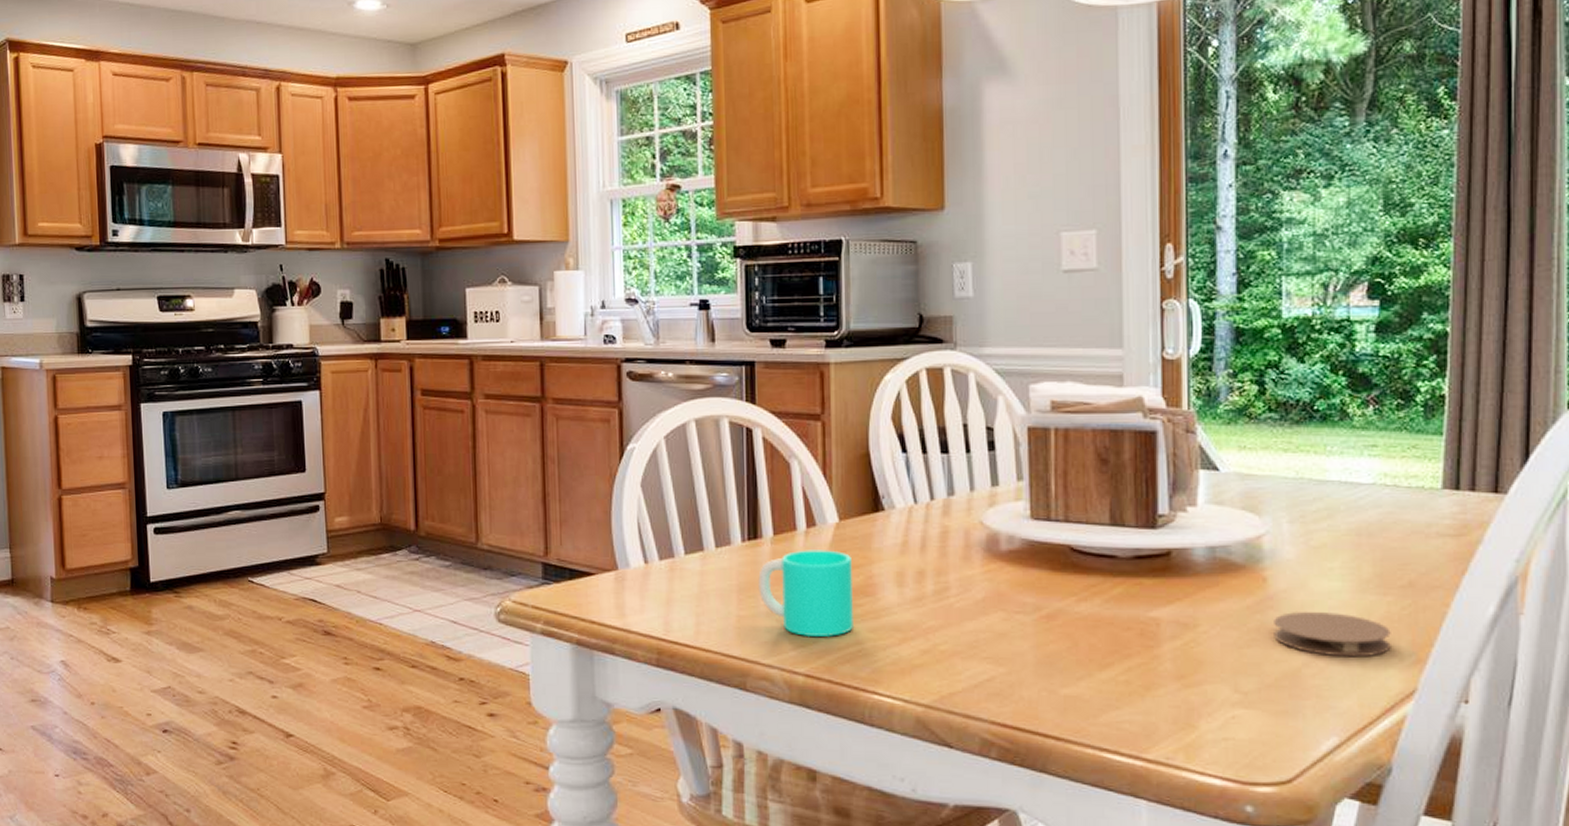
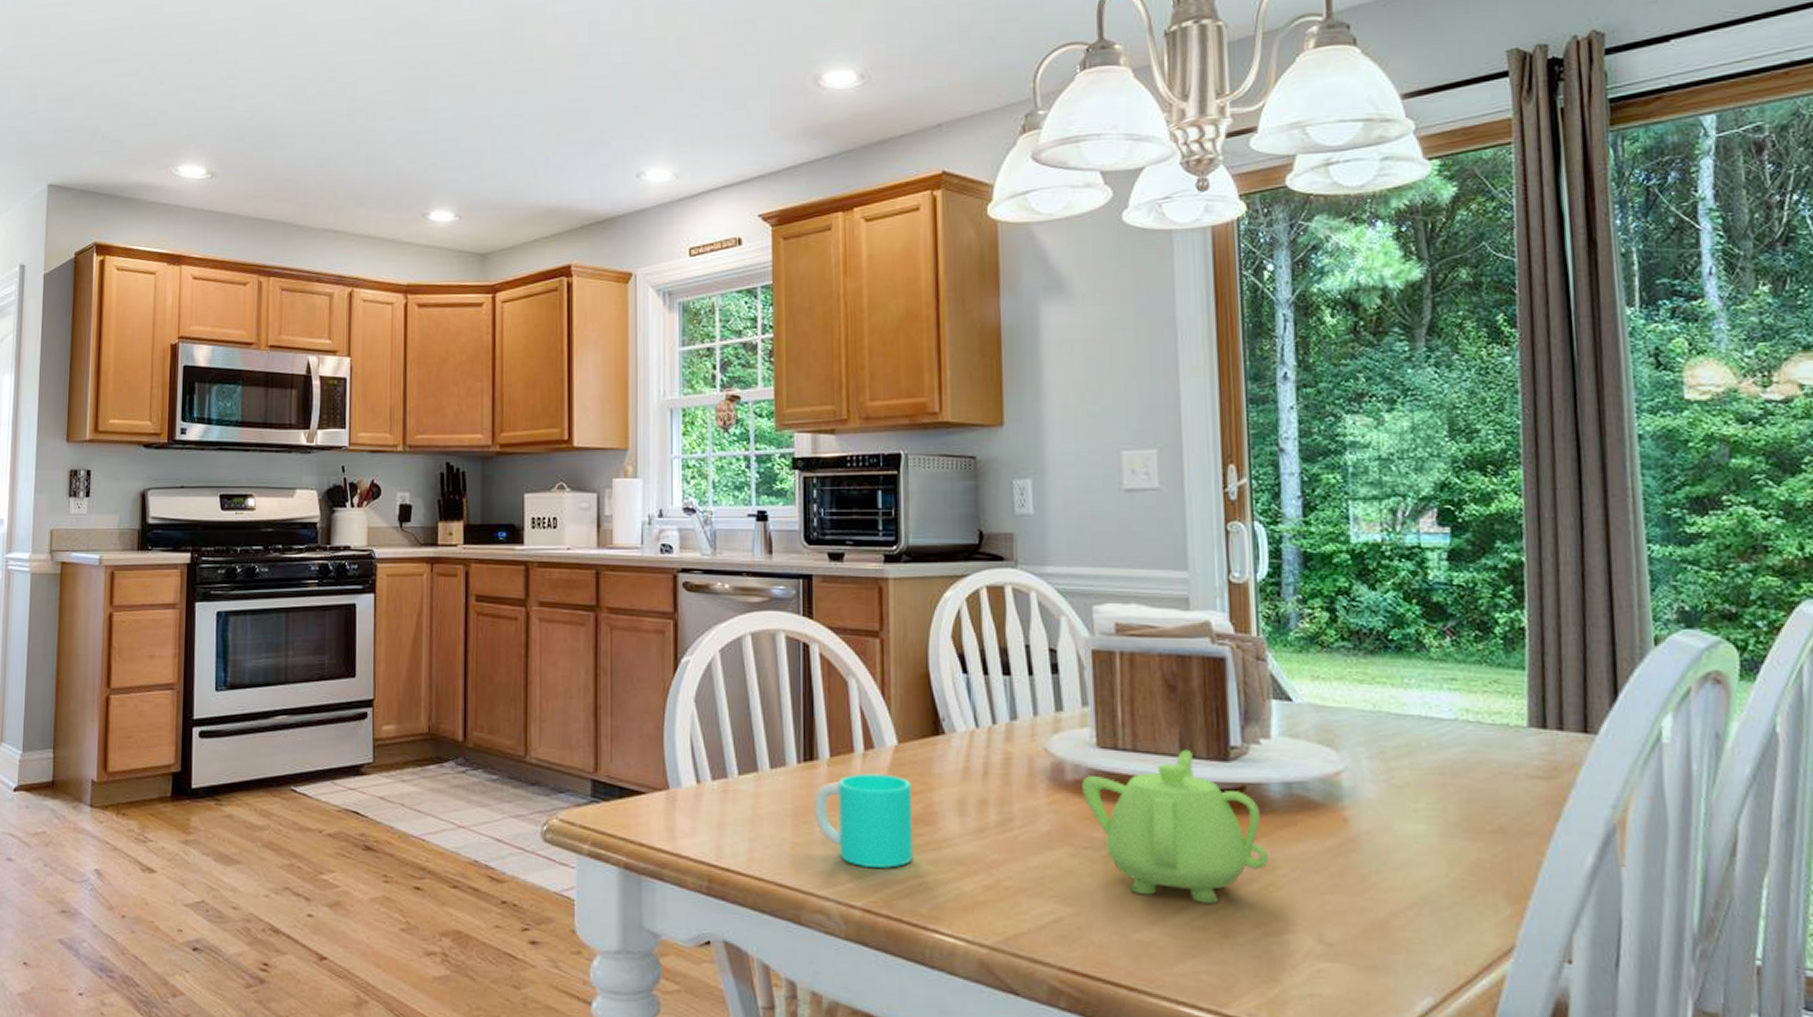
teapot: none [1016,518,1191,660] -> present [1082,749,1269,904]
coaster: present [1274,612,1391,658] -> none [1357,856,1485,909]

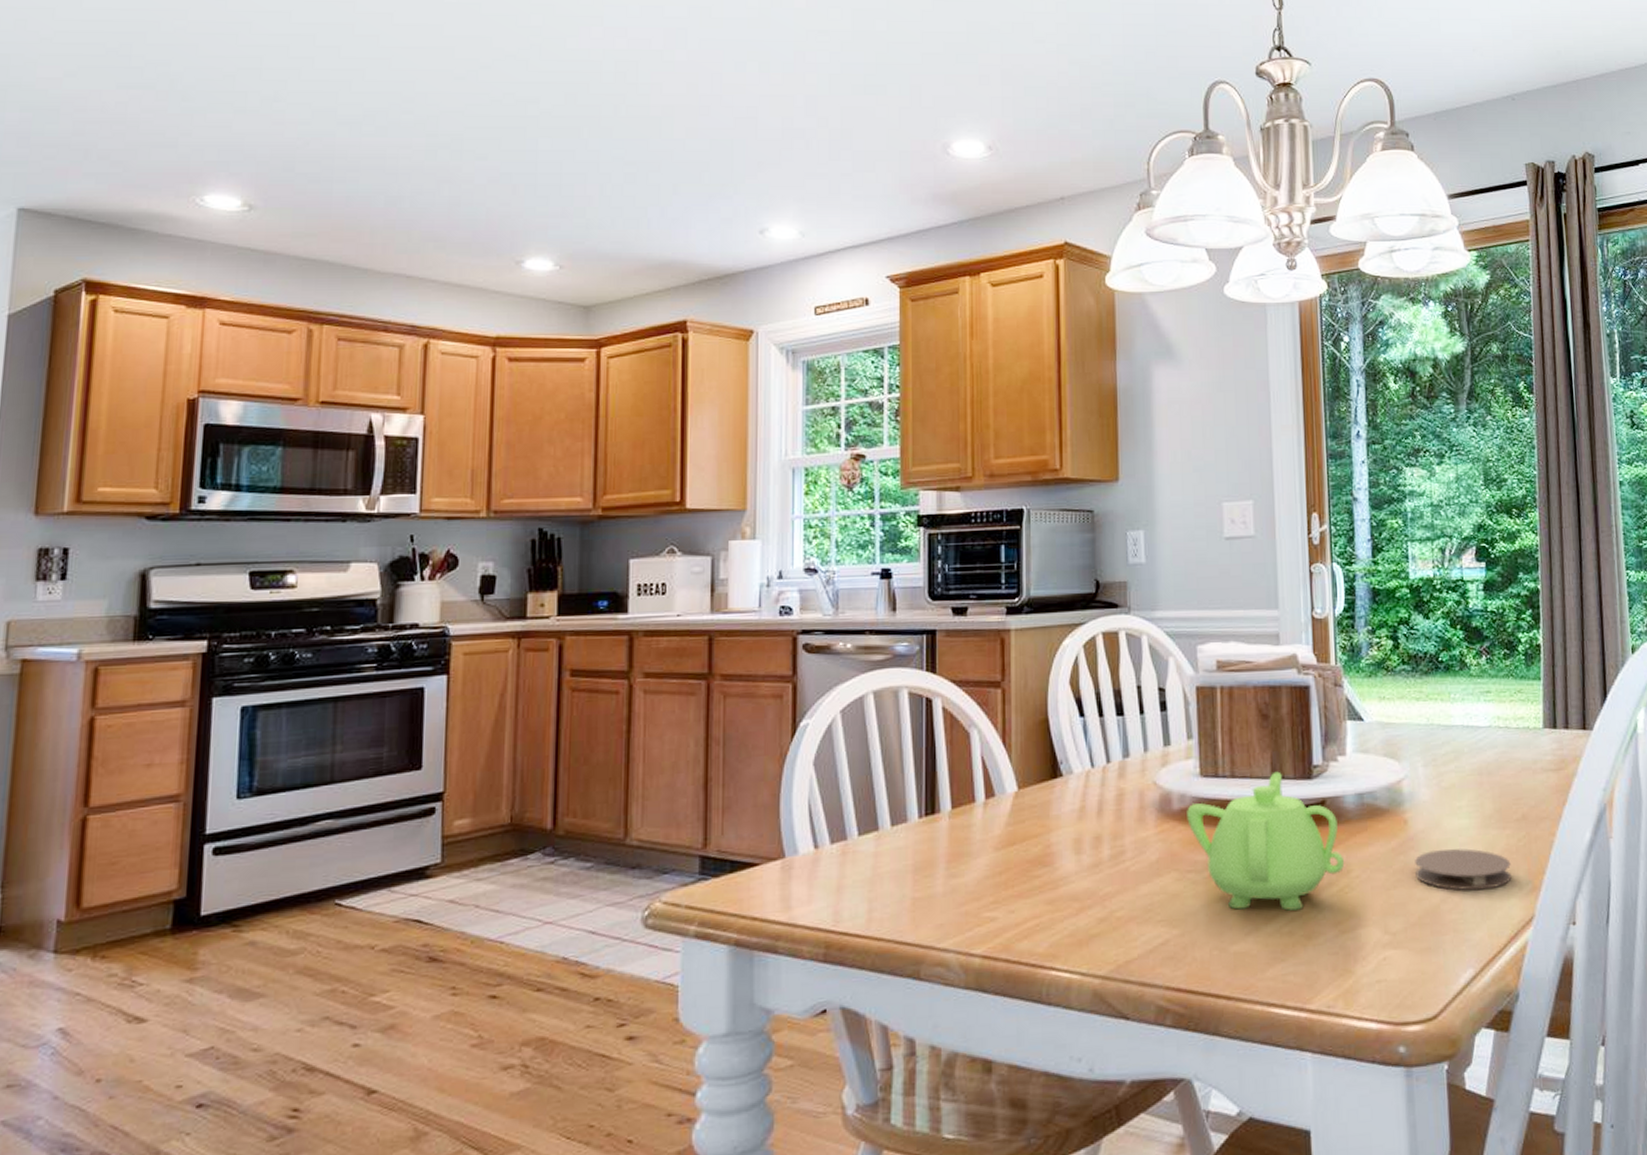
cup: present [814,773,913,868] -> none [935,820,1031,915]
coaster: none [1357,856,1485,909] -> present [1415,848,1512,891]

